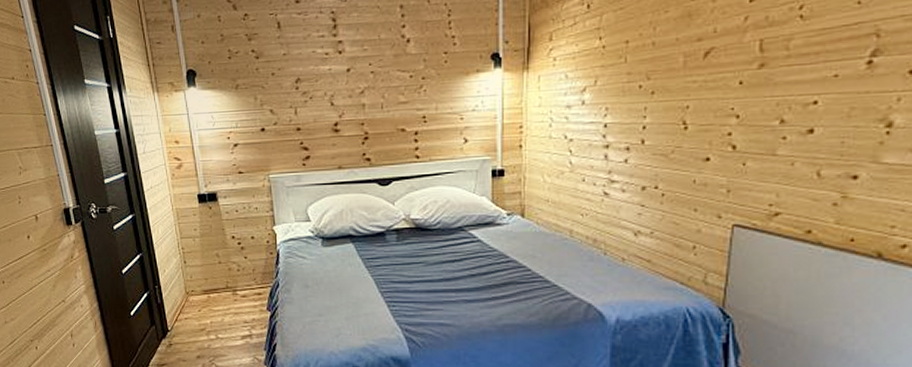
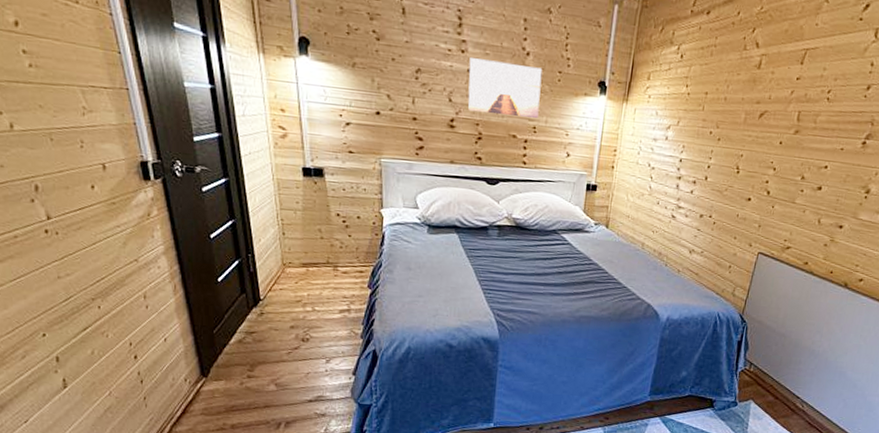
wall art: none [348,53,427,112] -> present [468,58,543,118]

